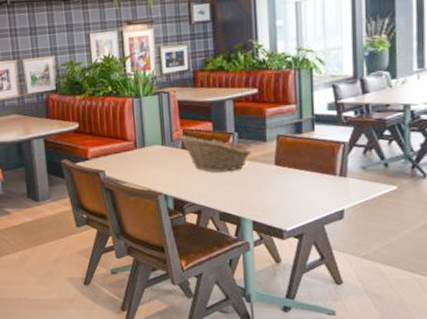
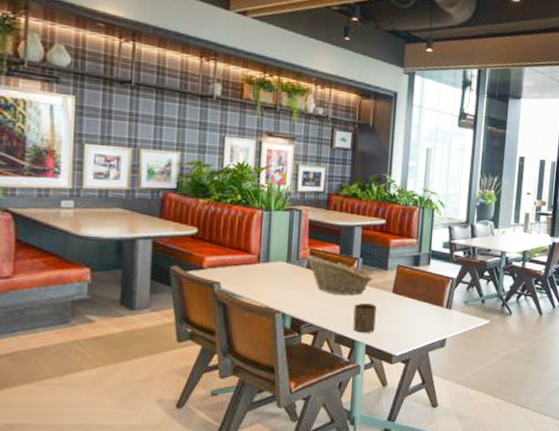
cup: none [235,178,260,209] -> present [353,303,376,333]

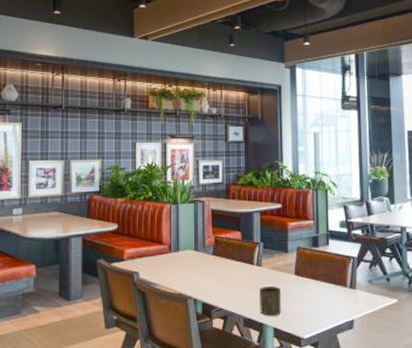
fruit basket: present [305,254,373,295] -> none [210,242,275,279]

